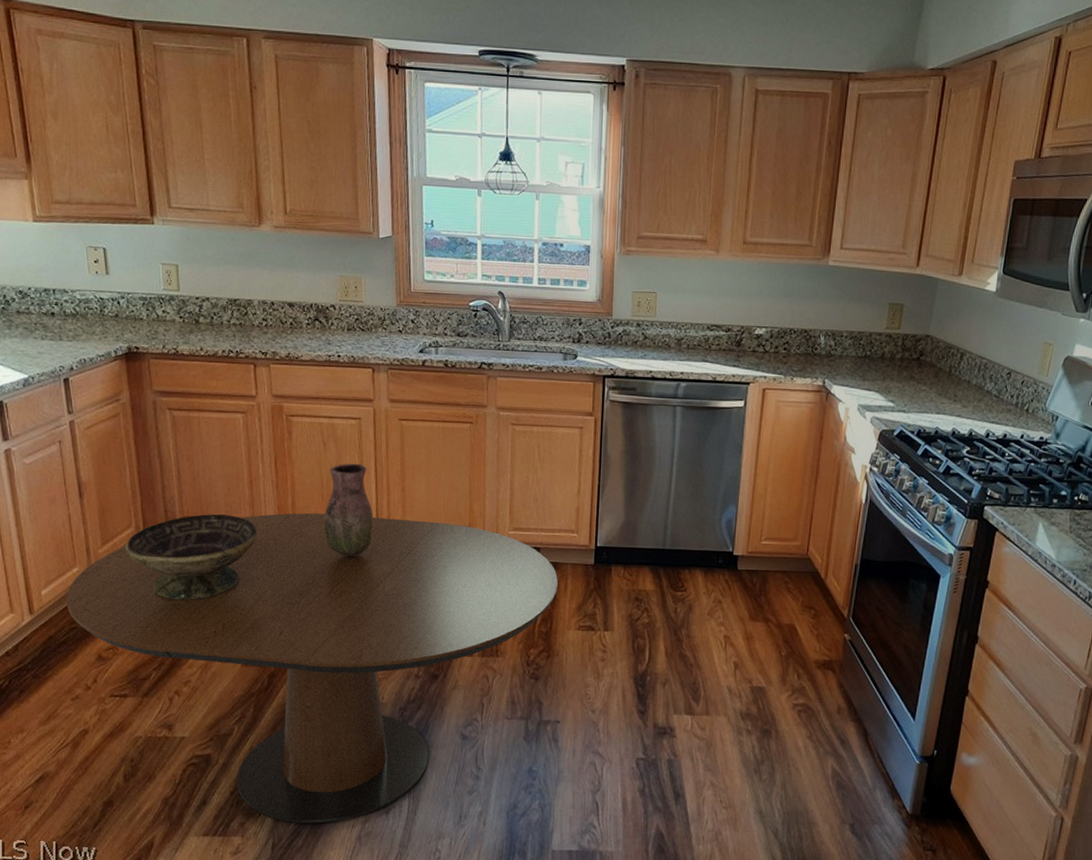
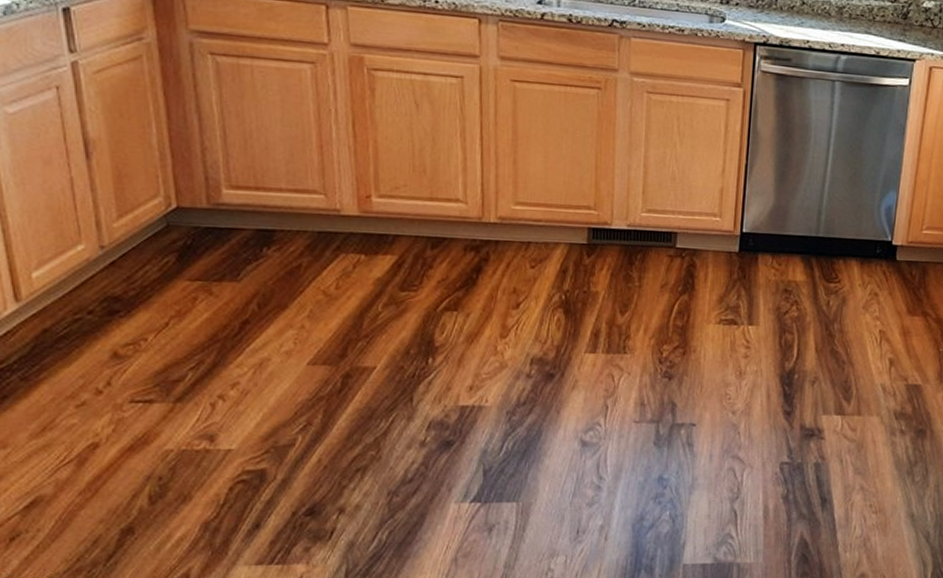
dining table: present [66,513,558,824] -> none [68,185,697,546]
decorative bowl: present [125,513,258,601] -> none [150,183,330,287]
vase: present [323,463,374,557] -> none [414,129,478,239]

